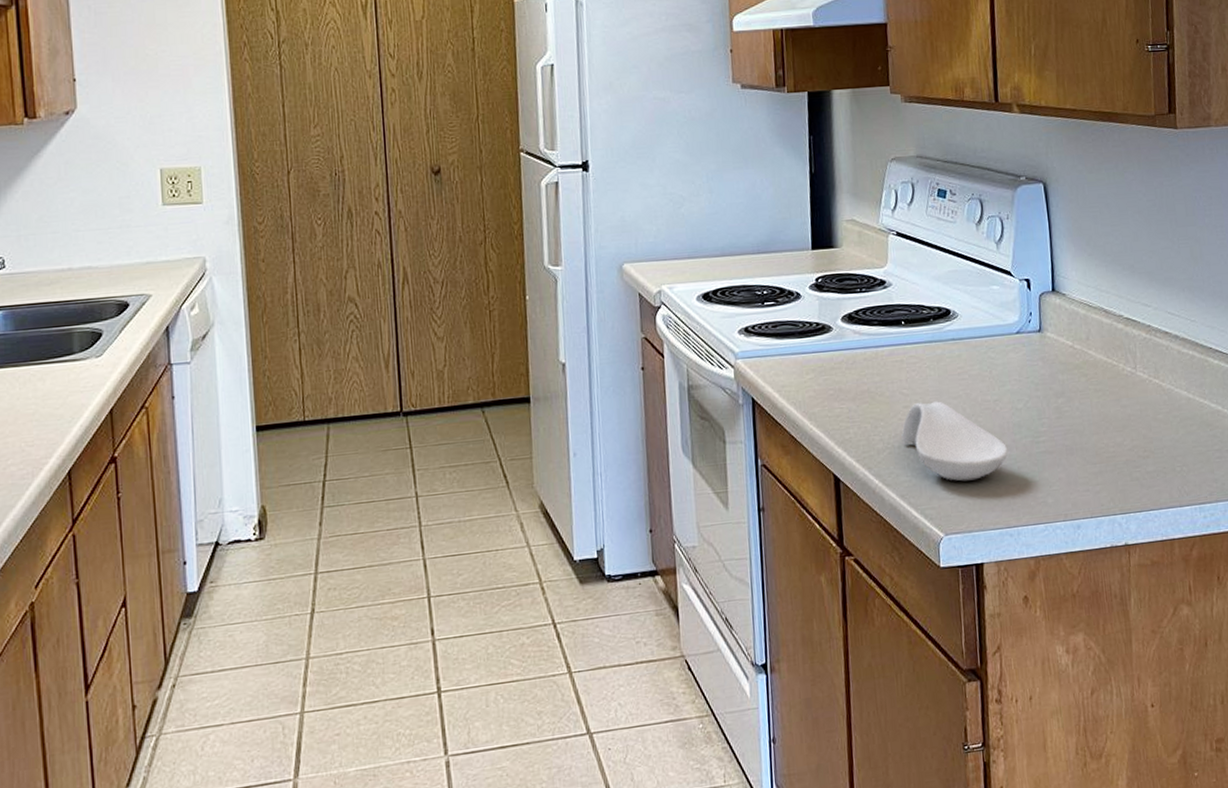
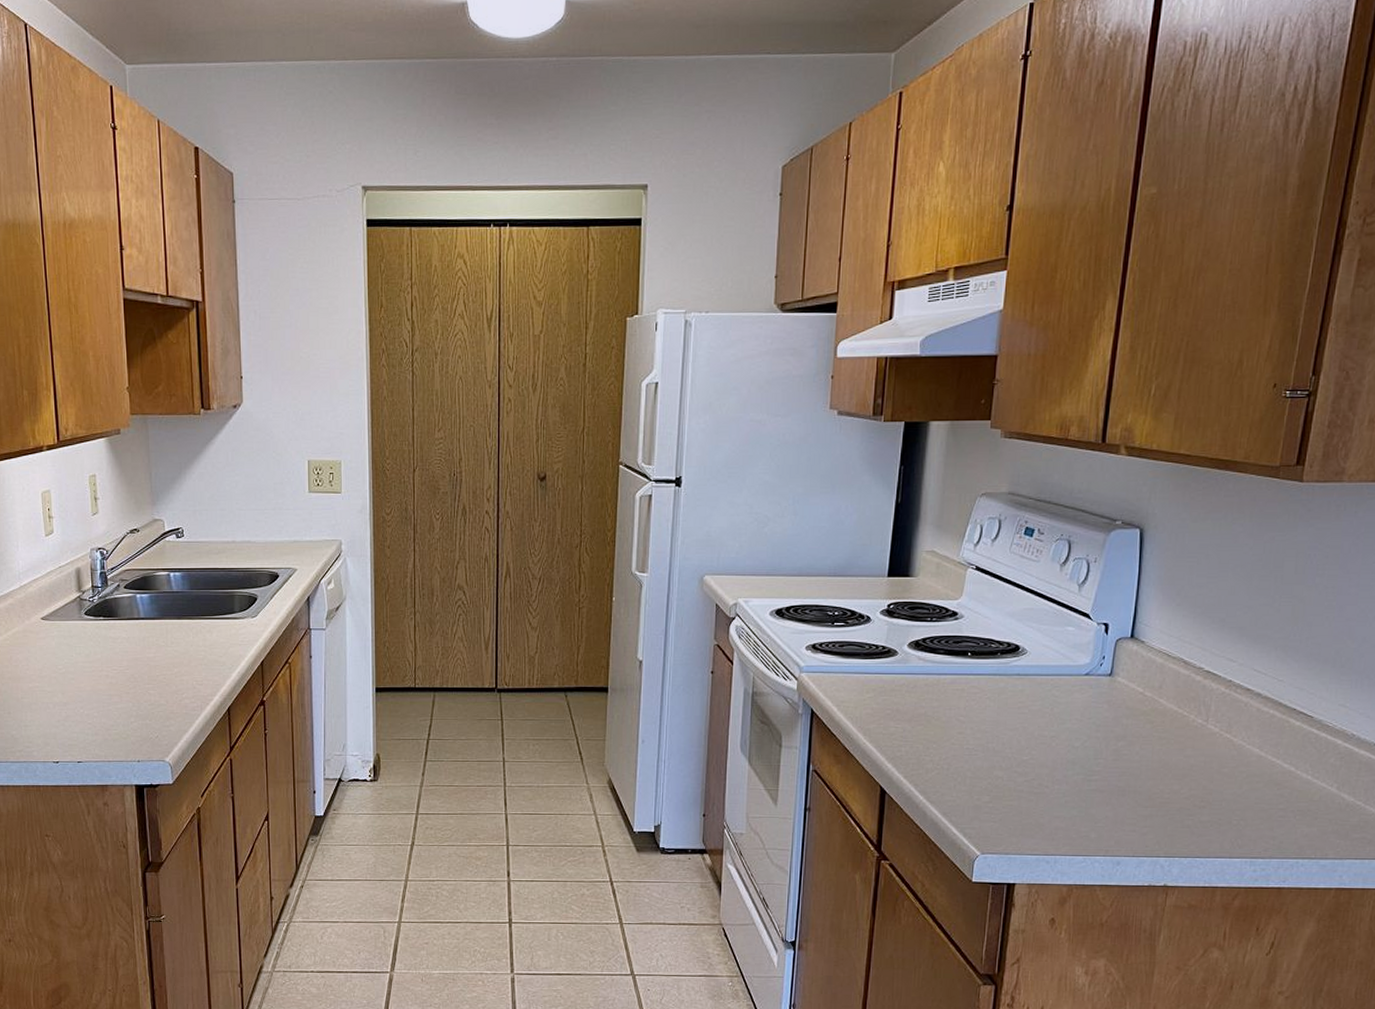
spoon rest: present [901,401,1009,482] -> none [952,731,1058,808]

